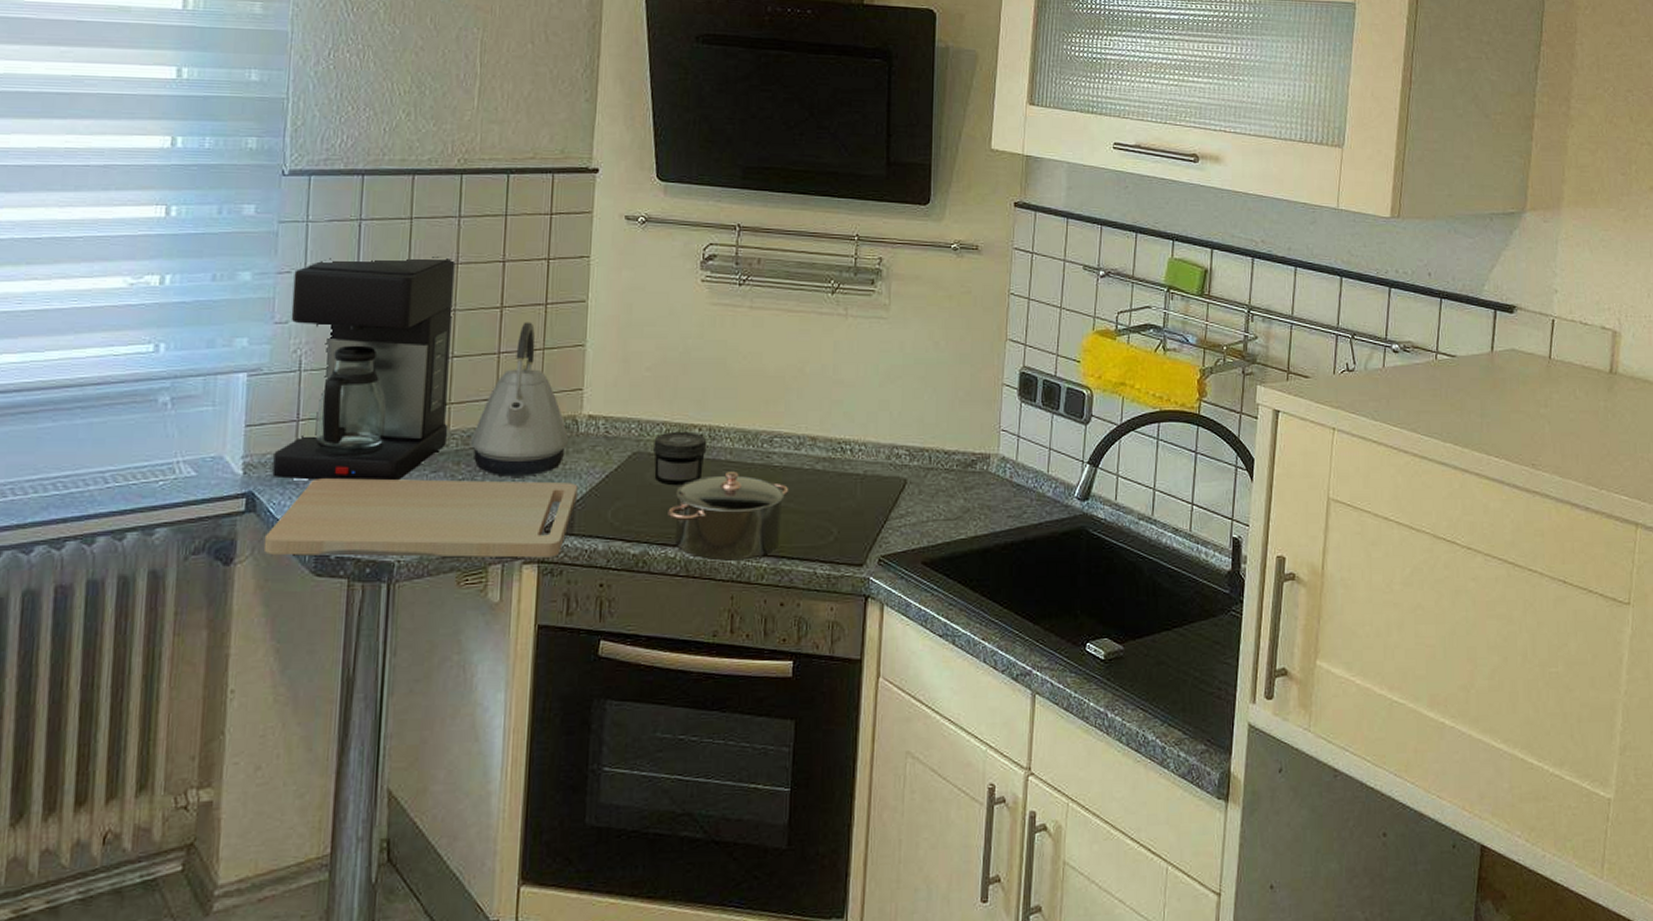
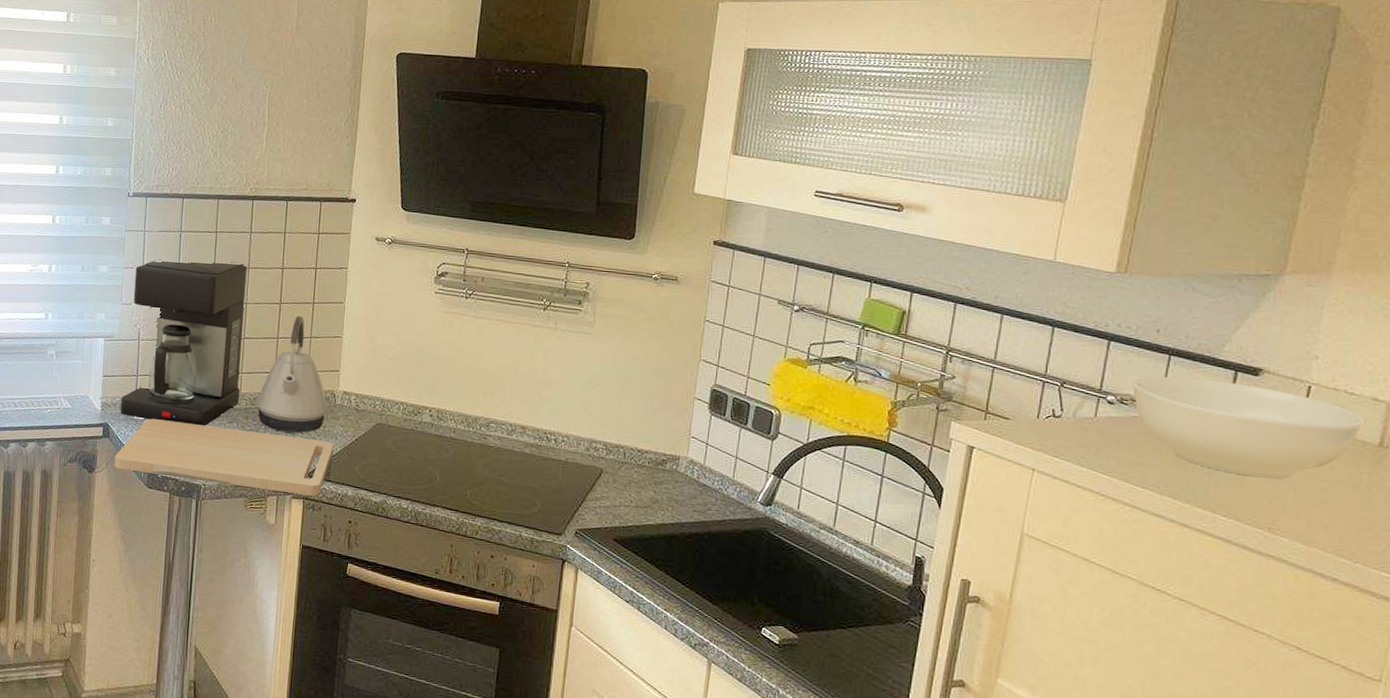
jar: present [652,431,707,486] -> none [392,410,436,454]
cooking pot: present [668,472,789,561] -> none [403,446,502,518]
bowl: none [1412,320,1598,415] -> present [1132,376,1365,479]

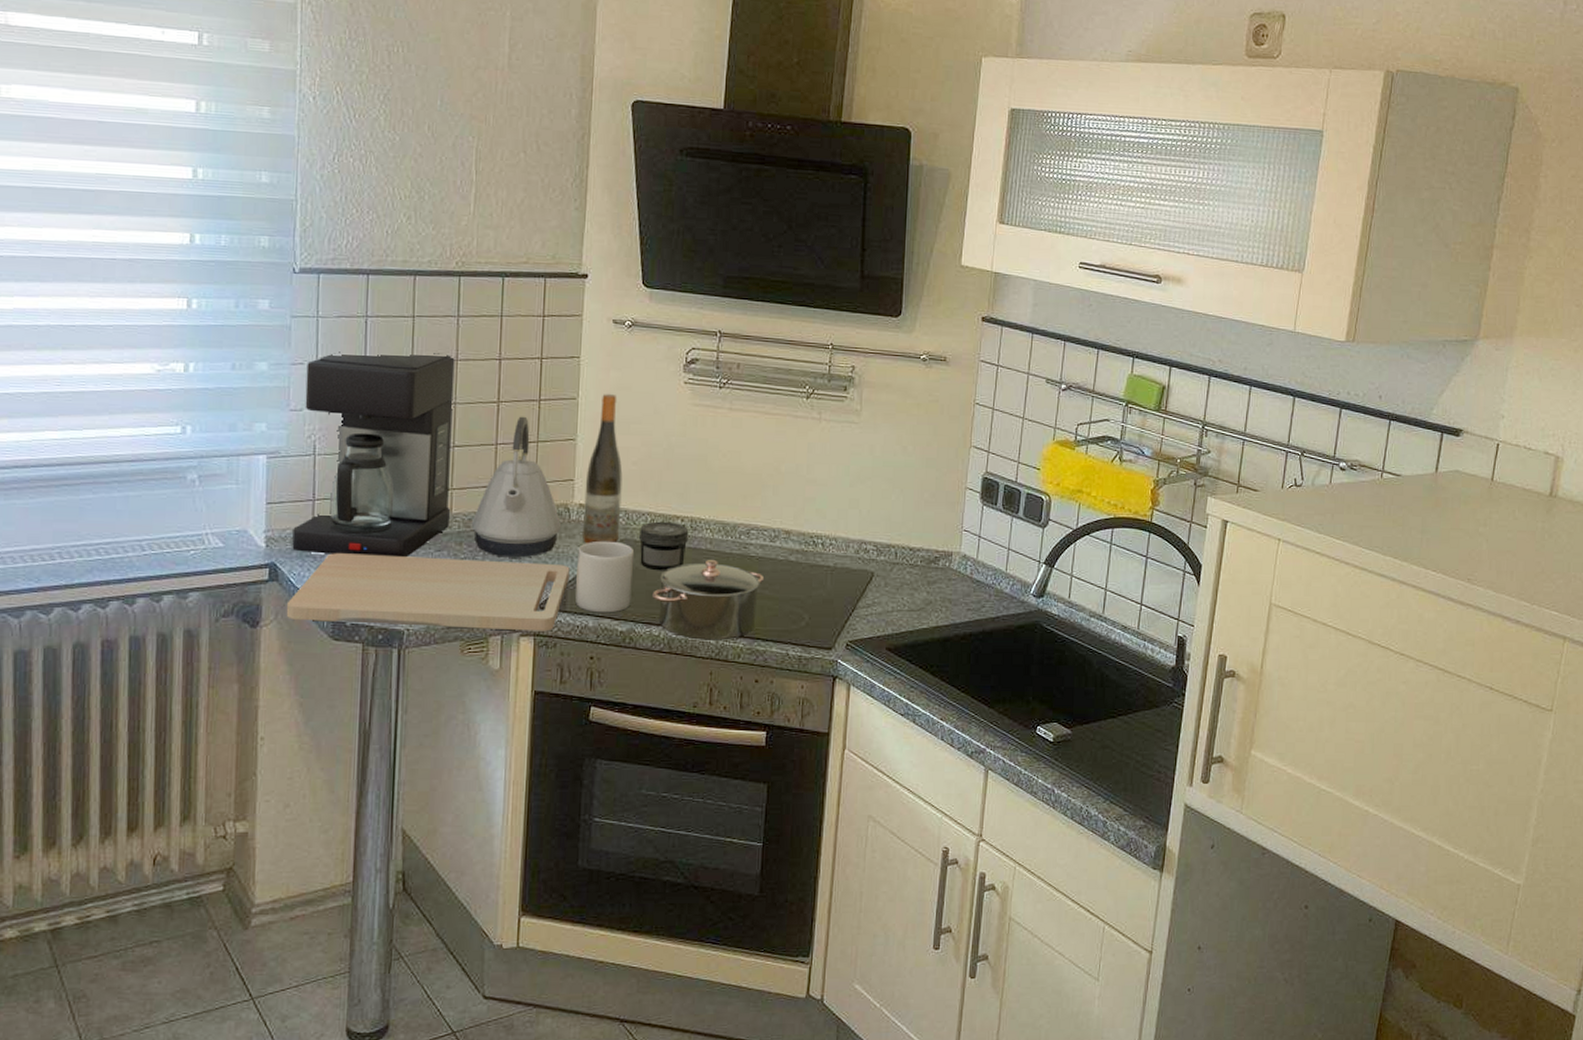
mug: none [338,423,389,486] -> present [575,540,635,613]
wine bottle: none [345,299,380,427] -> present [583,393,623,544]
jar: none [392,410,436,454] -> present [638,521,689,571]
cooking pot: none [403,446,502,518] -> present [652,560,765,640]
bowl: present [1132,376,1365,479] -> none [1360,441,1539,533]

